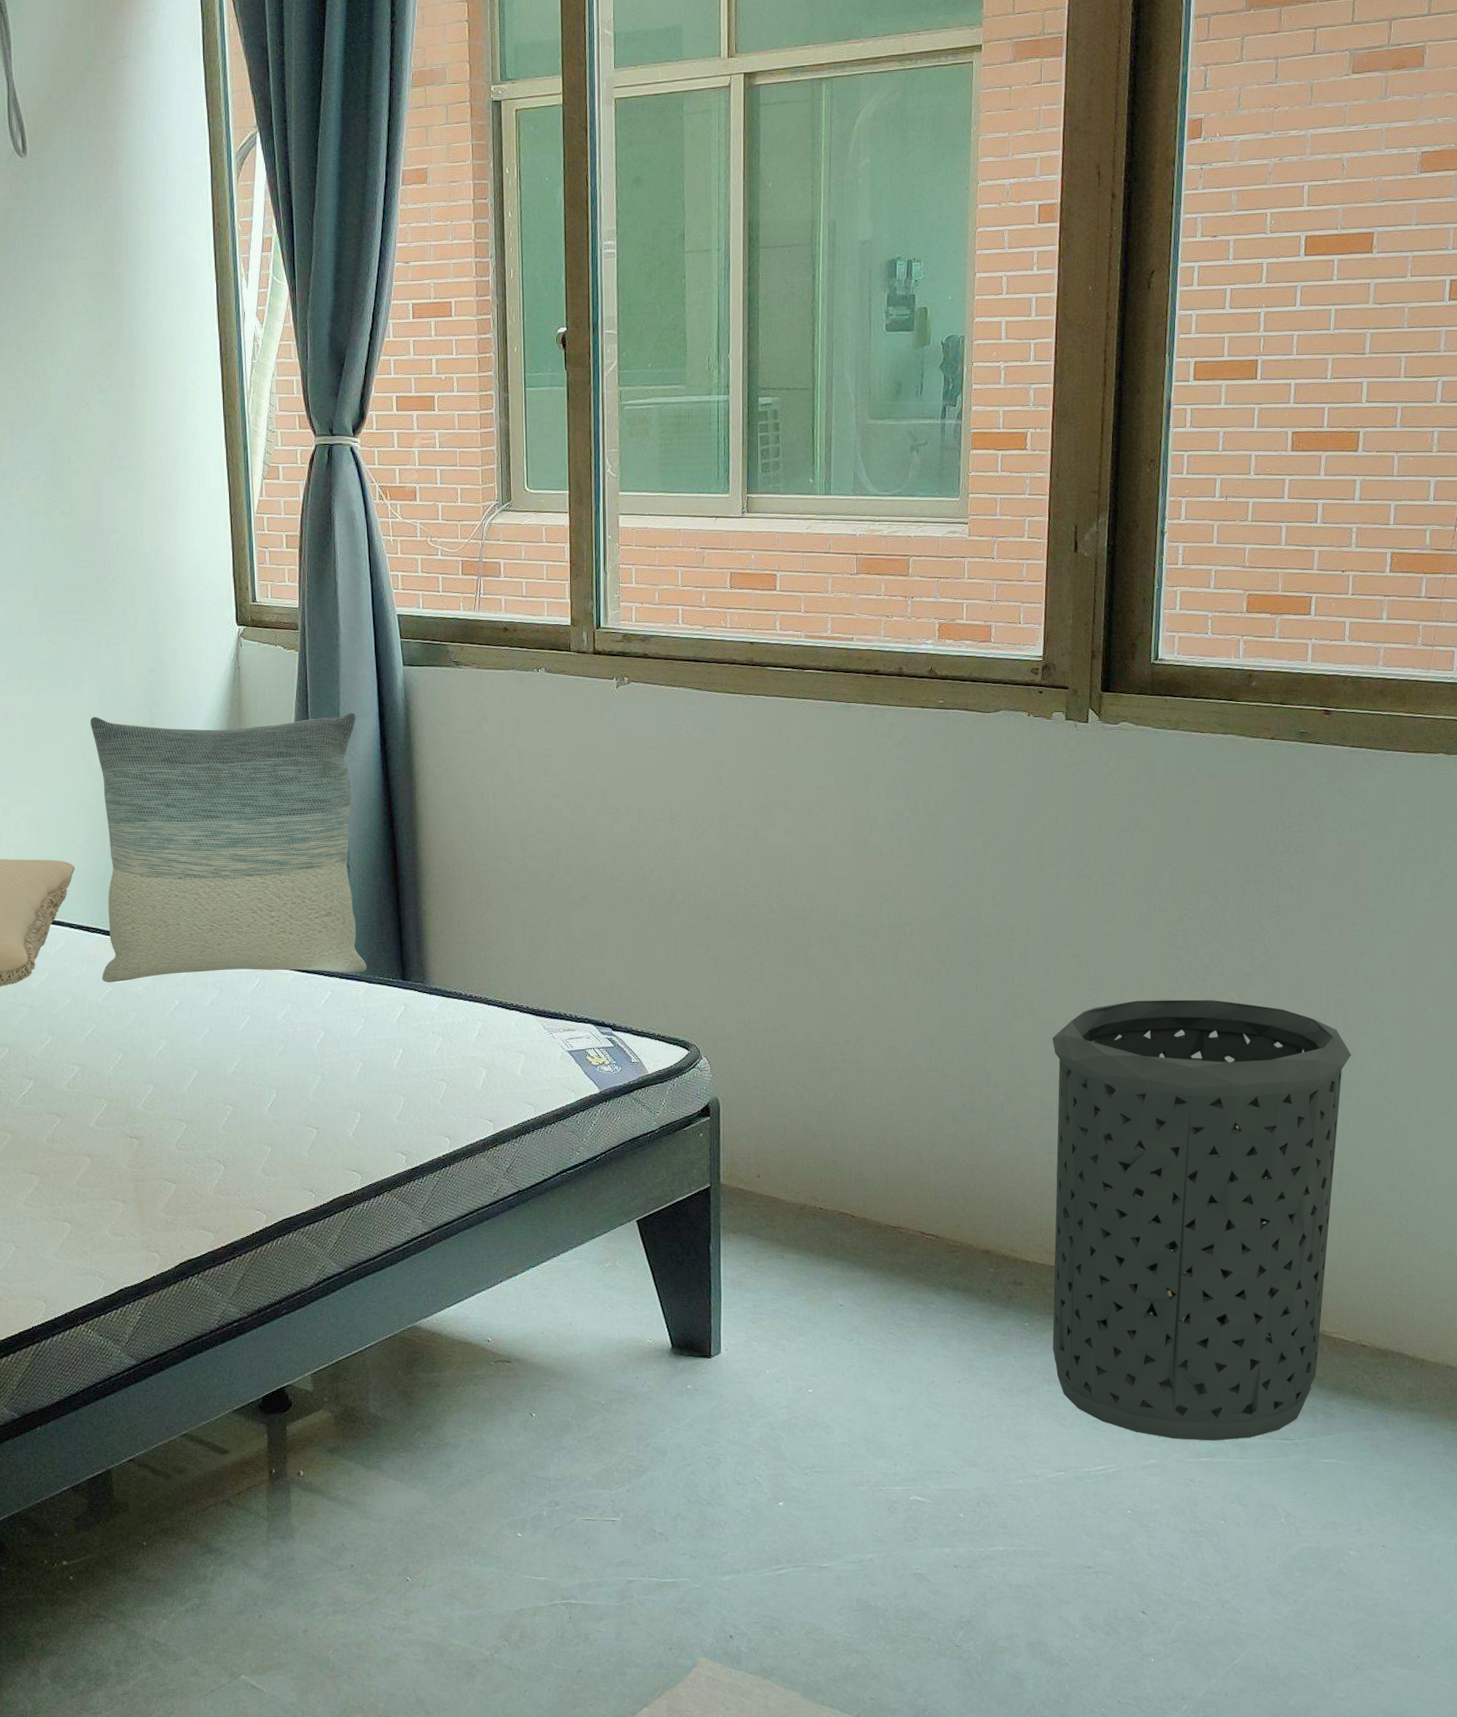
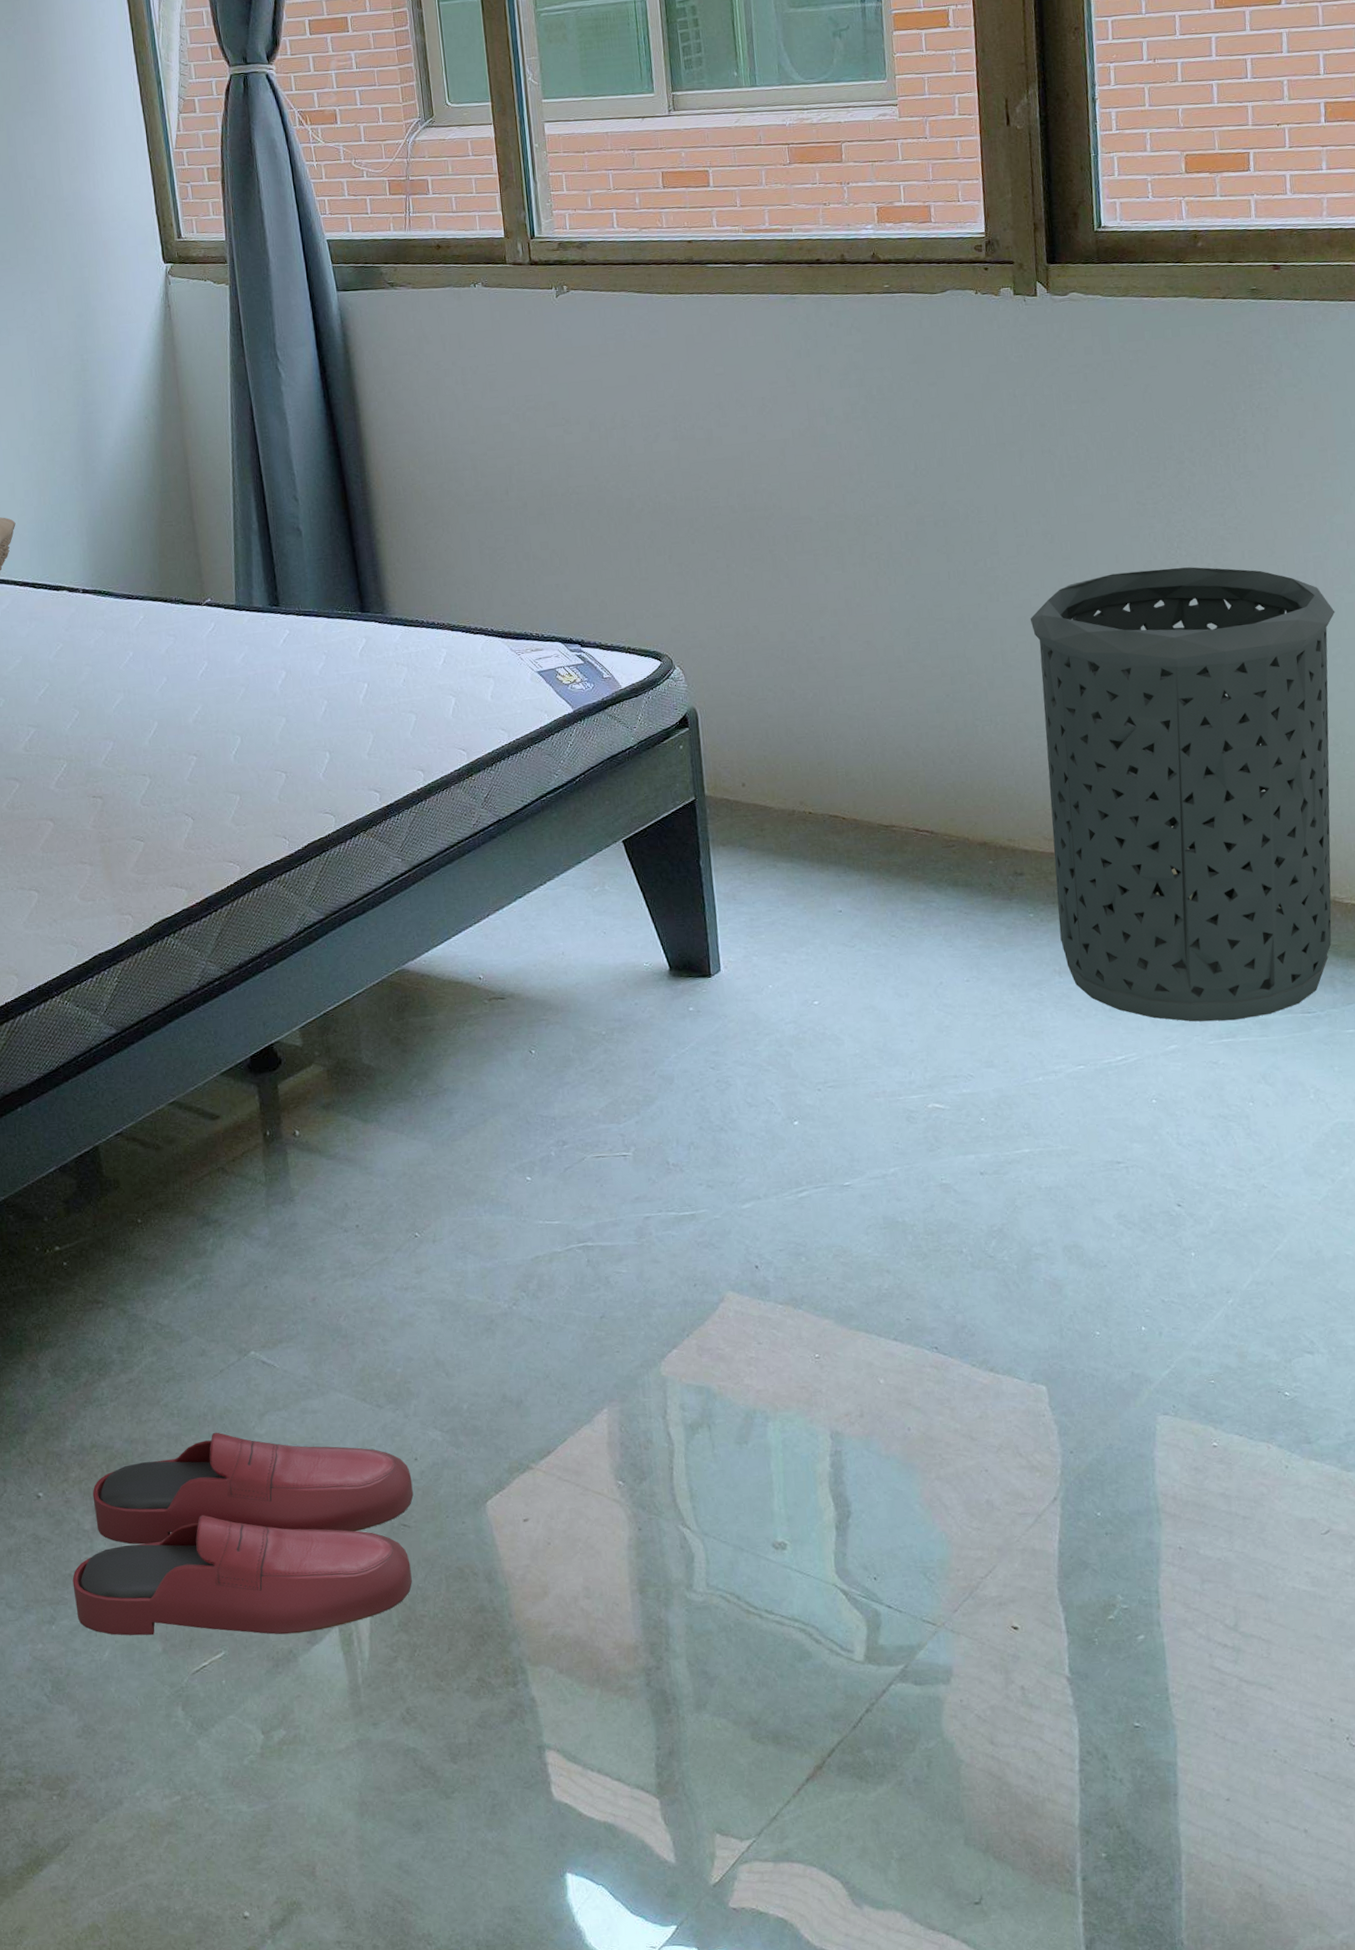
pillow: present [90,712,367,983] -> none [20,343,325,639]

